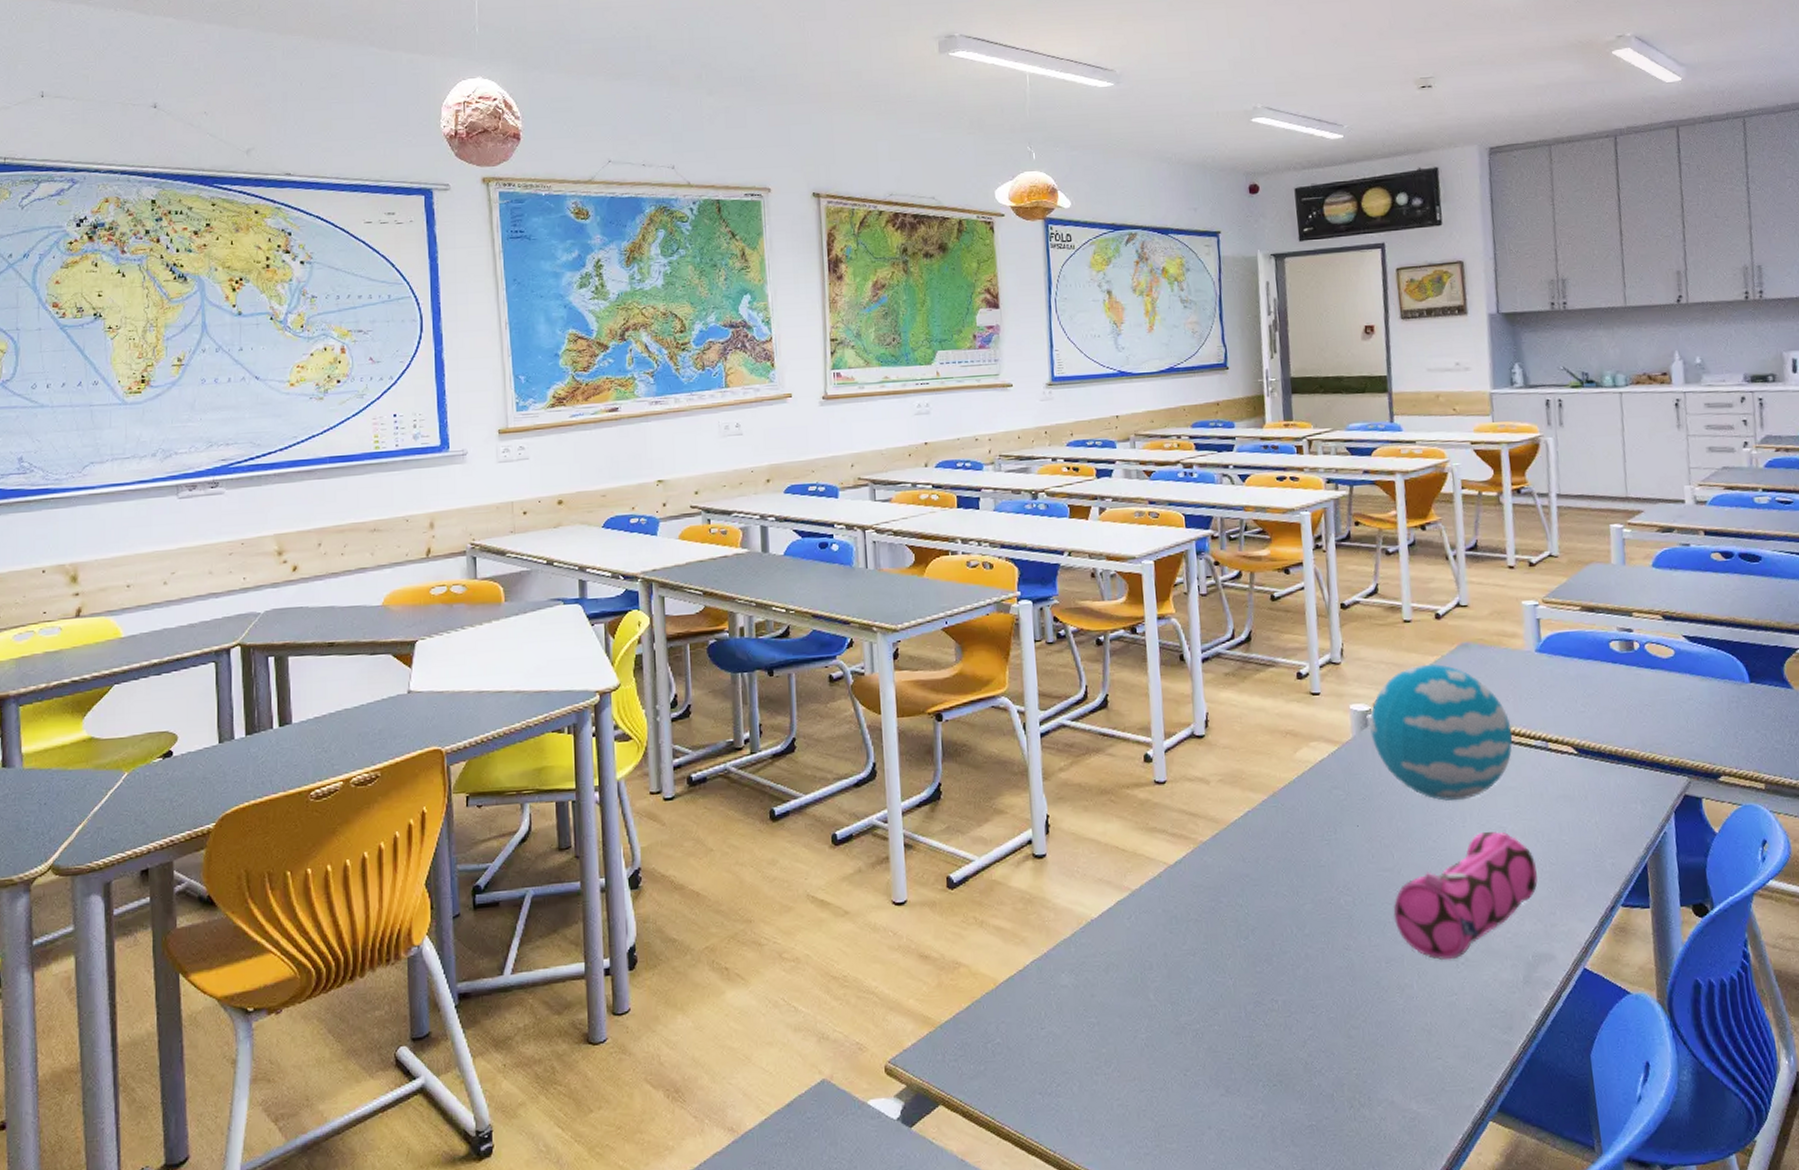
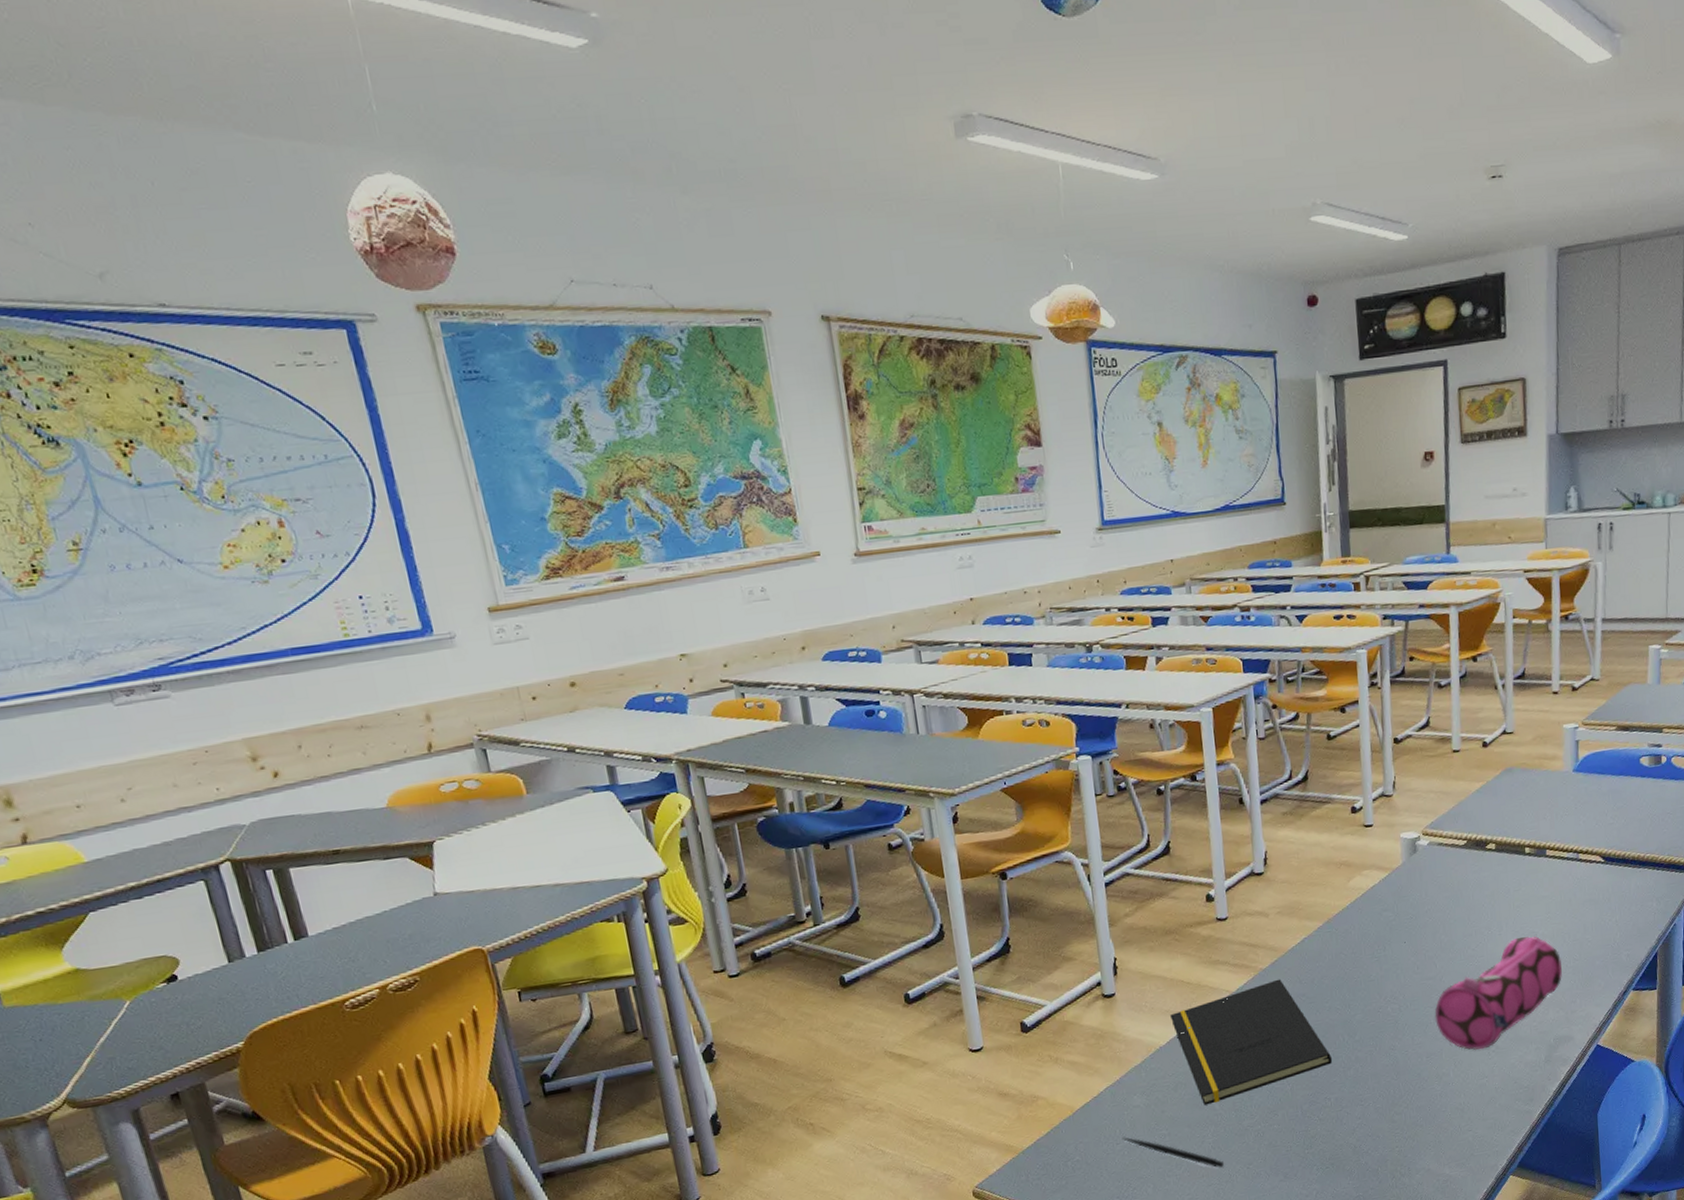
pen: none [1047,1021,1159,1072] -> present [1121,1137,1225,1169]
notepad: none [1103,854,1279,994] -> present [1170,979,1332,1106]
decorative ball: present [1369,663,1513,801] -> none [1418,789,1548,914]

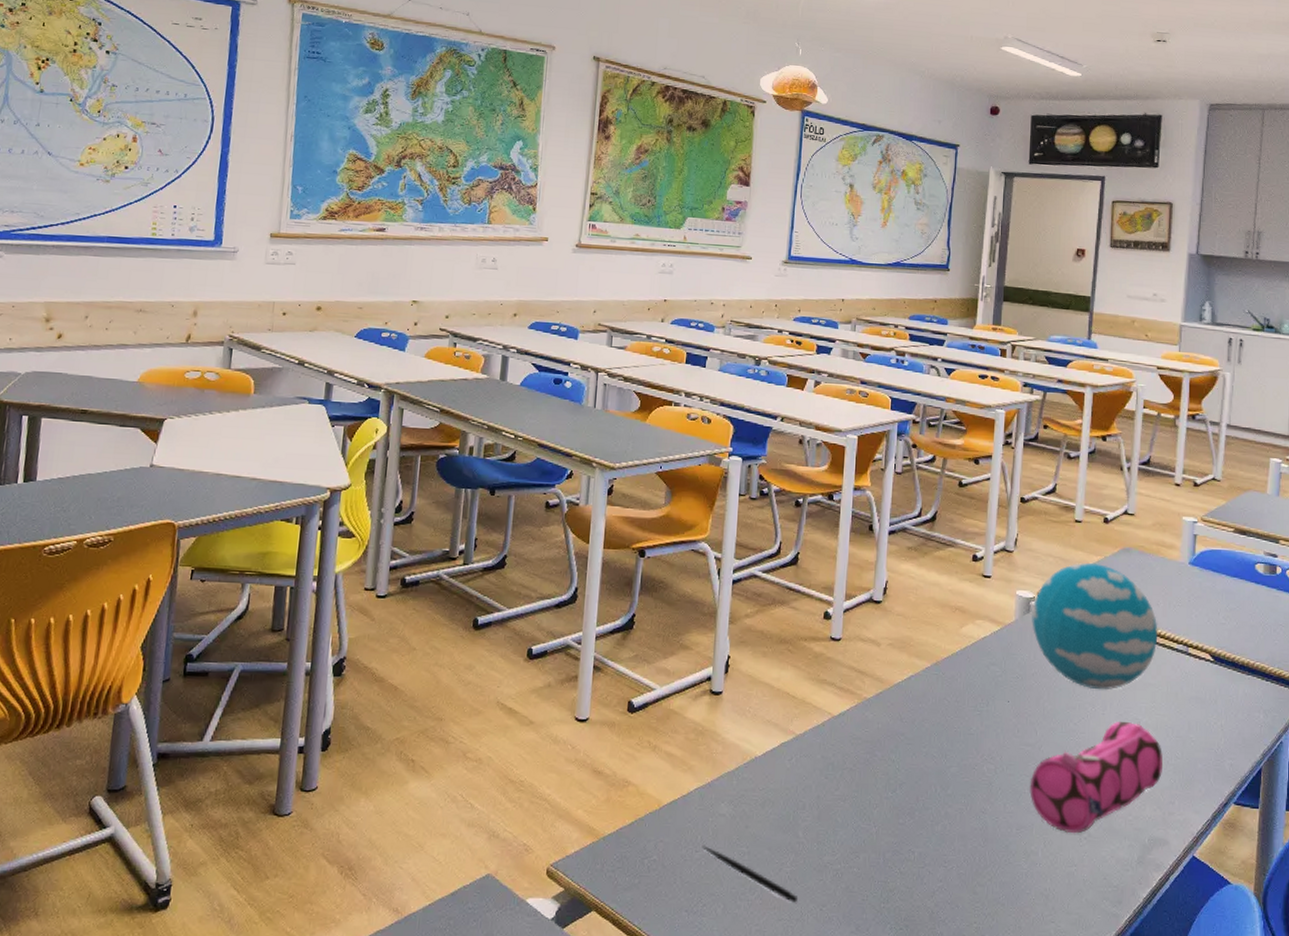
notepad: present [1170,979,1332,1106] -> none [771,712,921,830]
decorative ball: none [1418,789,1548,914] -> present [1032,562,1158,690]

